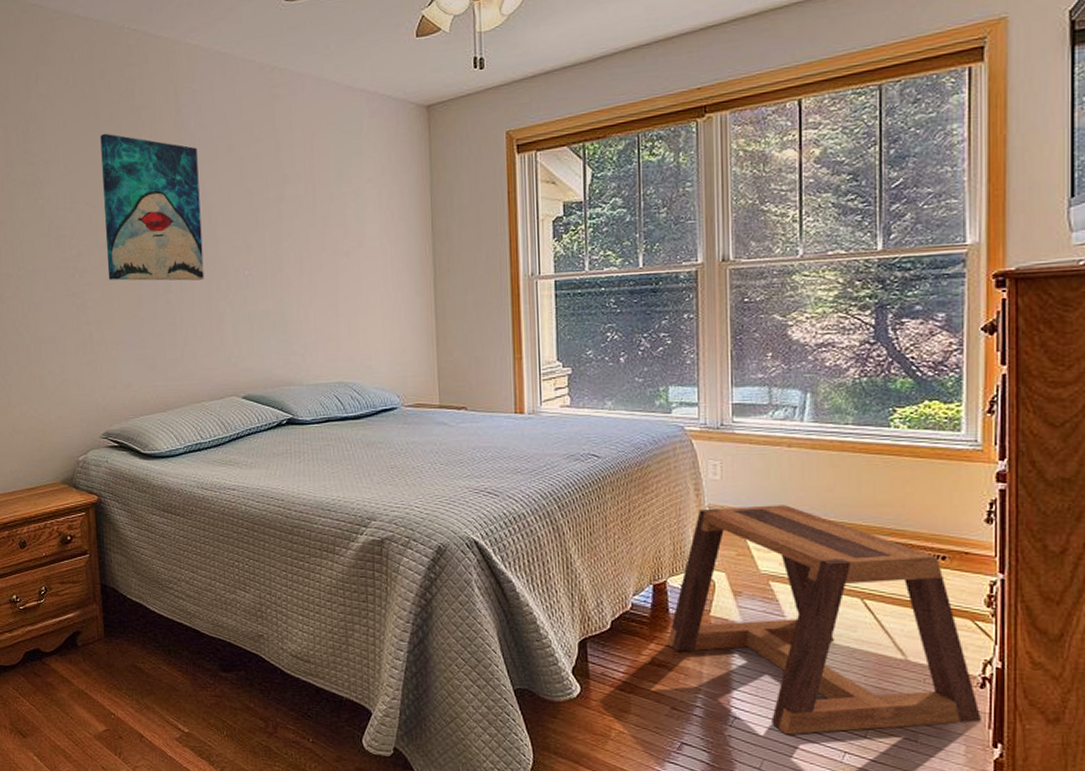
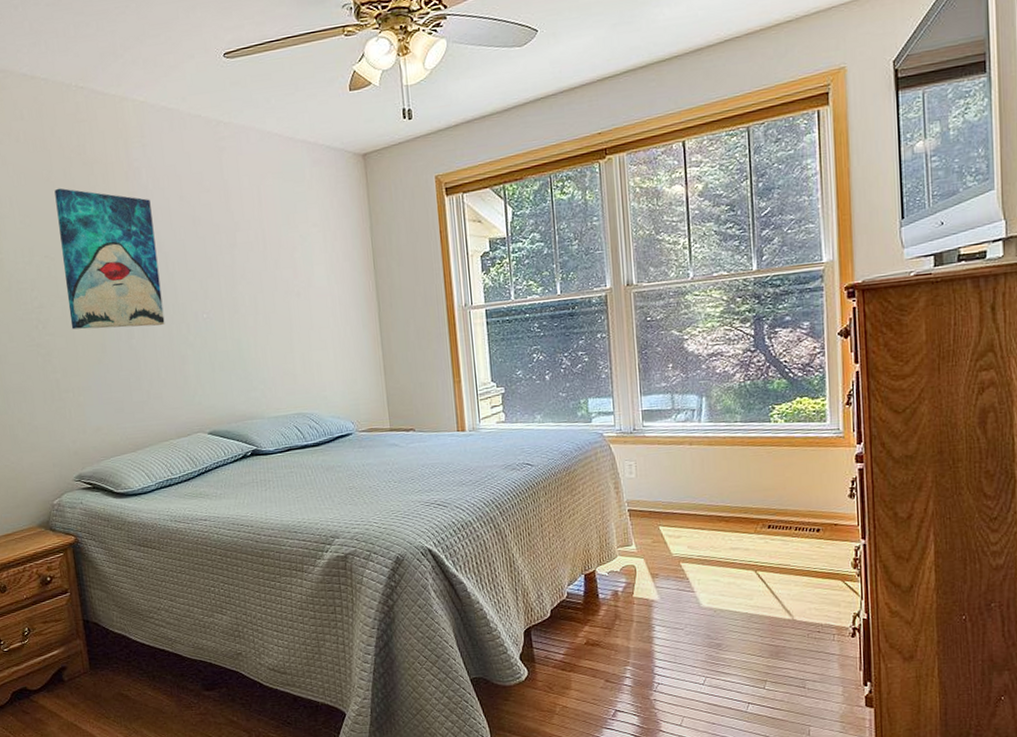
stool: present [667,505,982,735] -> none [599,495,855,694]

